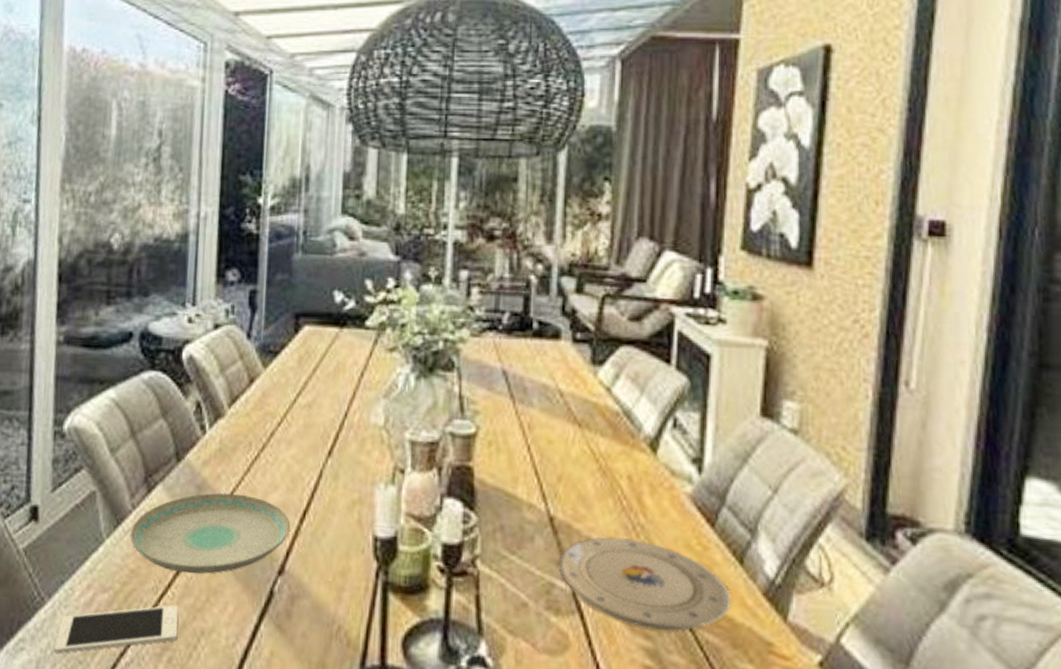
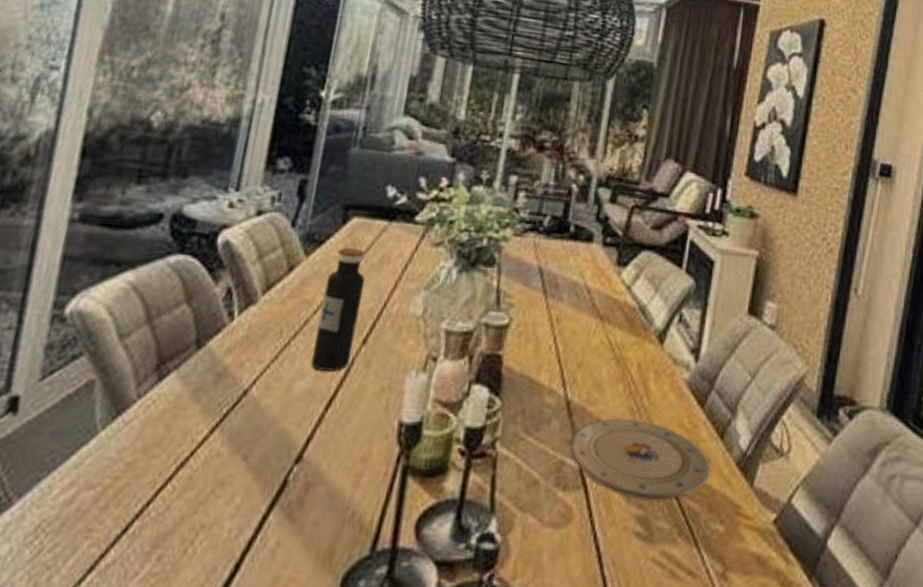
cell phone: present [54,605,178,654] -> none [16,499,178,560]
plate: present [130,493,291,574] -> none [130,381,315,465]
water bottle: none [281,358,324,484] -> present [310,248,366,372]

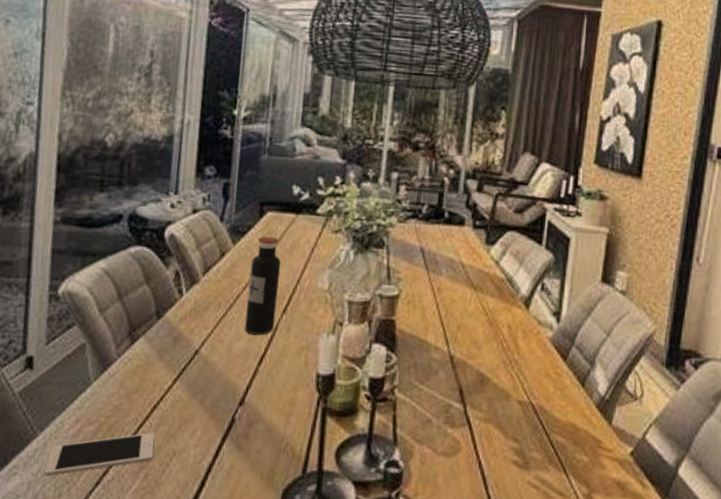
cell phone: none [16,499,178,560] -> present [44,432,155,476]
plate: present [569,418,711,500] -> none [455,370,575,436]

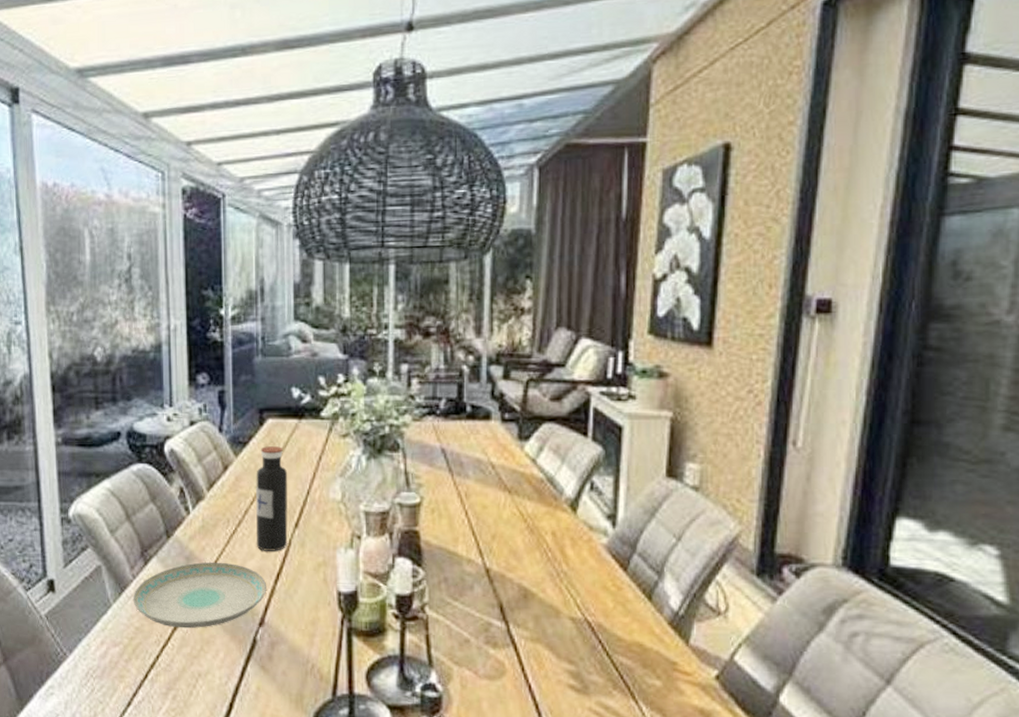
cell phone: present [44,432,155,476] -> none [78,654,179,697]
plate: none [114,343,251,408] -> present [133,562,267,629]

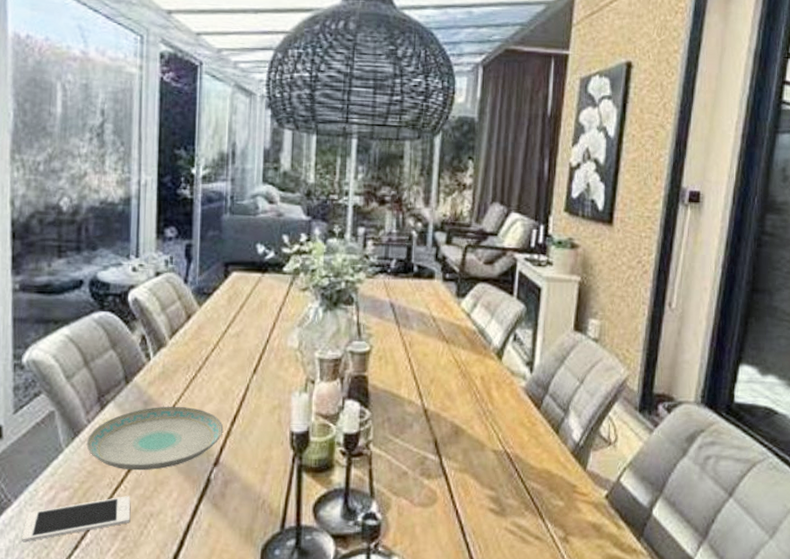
cell phone: none [78,654,179,697] -> present [22,496,131,542]
water bottle: present [256,446,288,551] -> none [215,297,249,395]

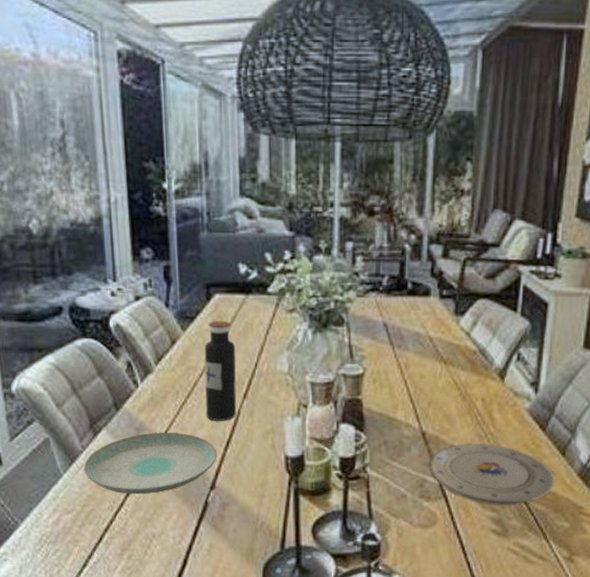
cell phone: present [22,496,131,542] -> none [32,518,134,561]
water bottle: none [215,297,249,395] -> present [204,321,237,421]
plate: none [430,421,549,484] -> present [428,444,555,506]

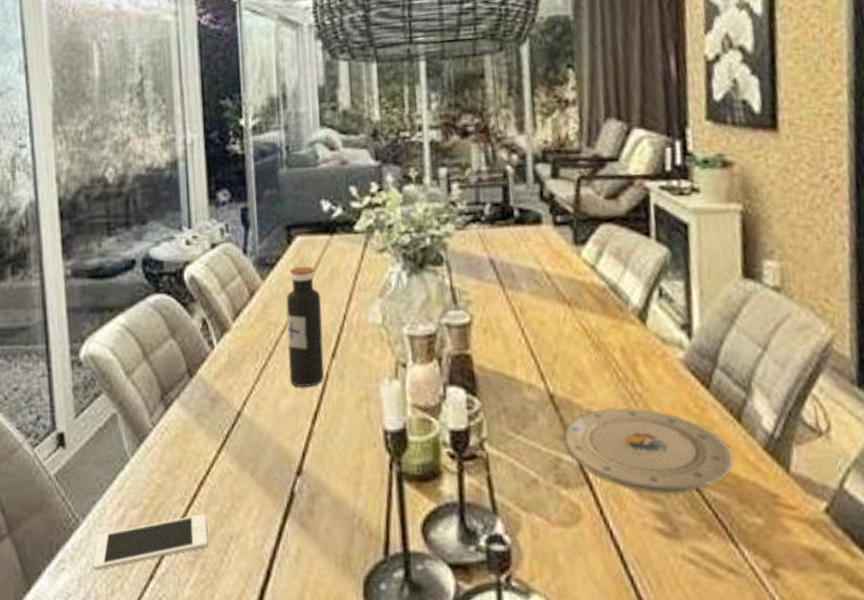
cell phone: none [32,518,134,561] -> present [93,514,208,571]
plate: present [83,432,218,494] -> none [153,402,304,483]

